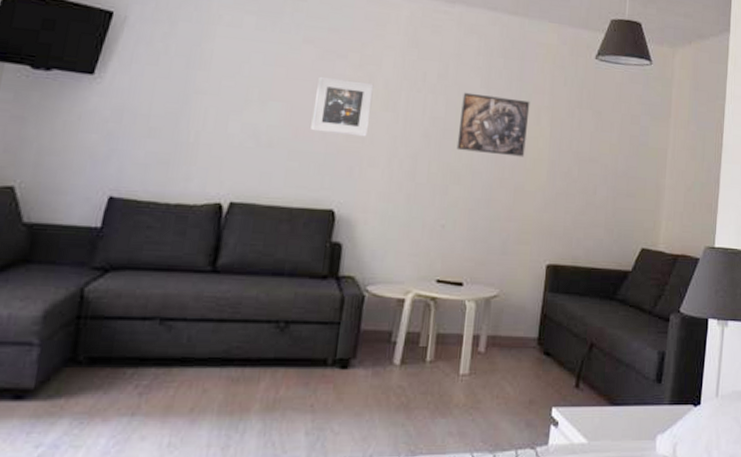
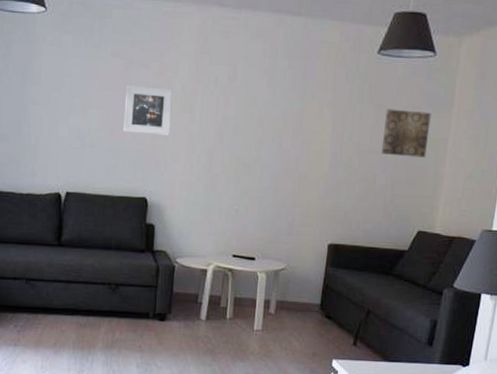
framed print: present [456,92,530,157] -> none [246,92,313,150]
wall art: none [601,116,650,169] -> present [381,109,431,158]

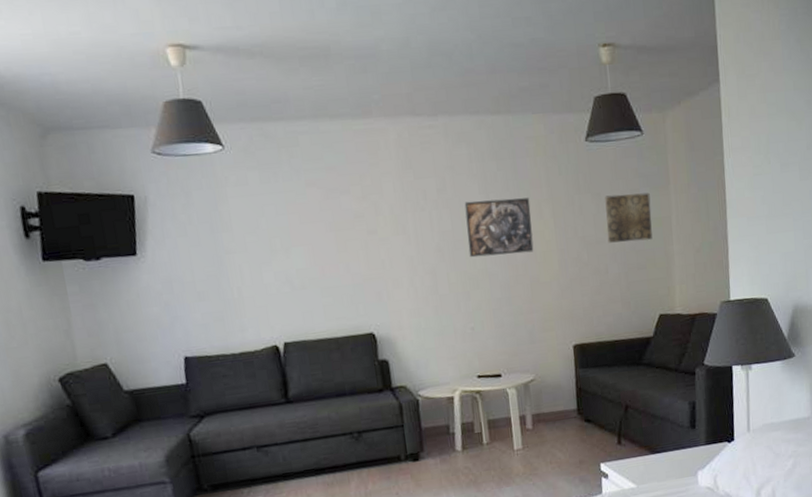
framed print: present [123,84,173,136] -> none [329,211,386,267]
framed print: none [246,92,313,150] -> present [464,197,534,258]

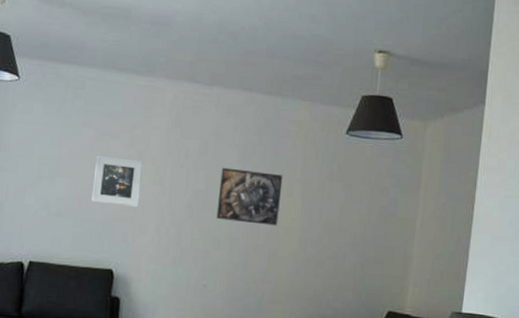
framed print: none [329,211,386,267] -> present [91,154,143,208]
wall art: present [605,192,653,243] -> none [350,188,399,238]

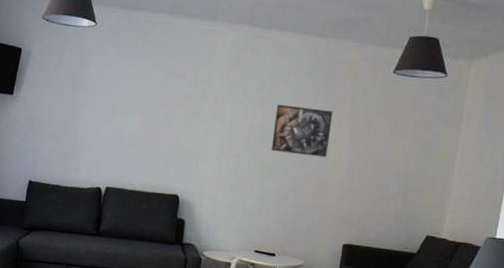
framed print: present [91,154,143,208] -> none [160,93,206,140]

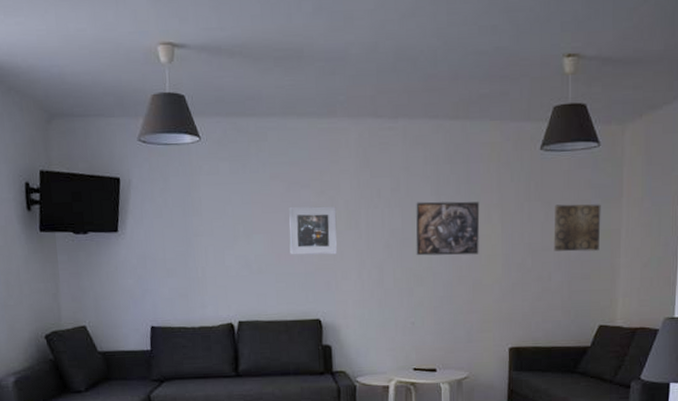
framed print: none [160,93,206,140] -> present [289,206,337,255]
wall art: none [394,123,442,169] -> present [553,204,601,252]

